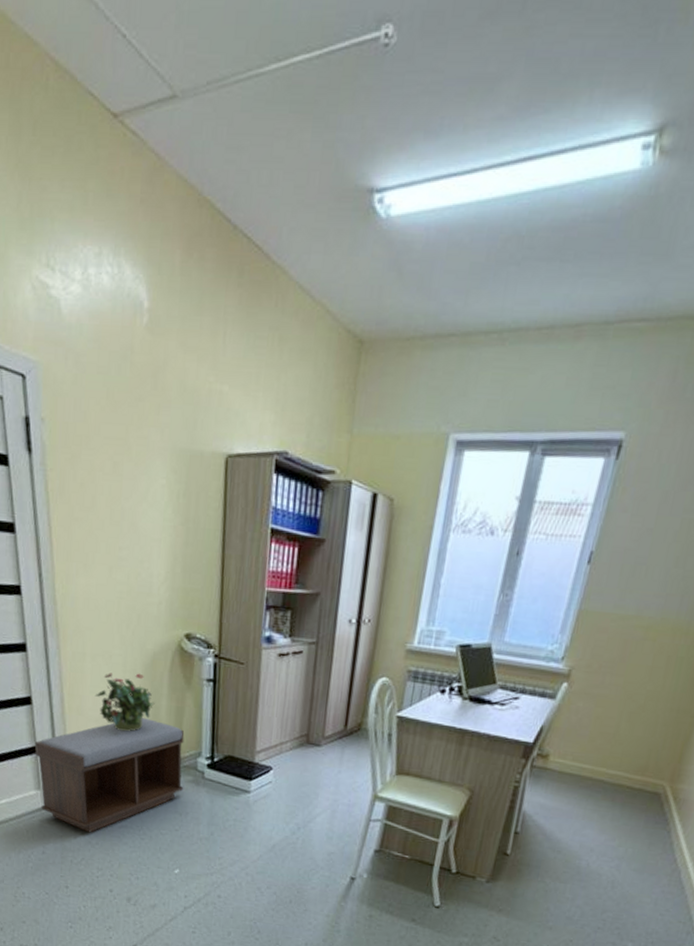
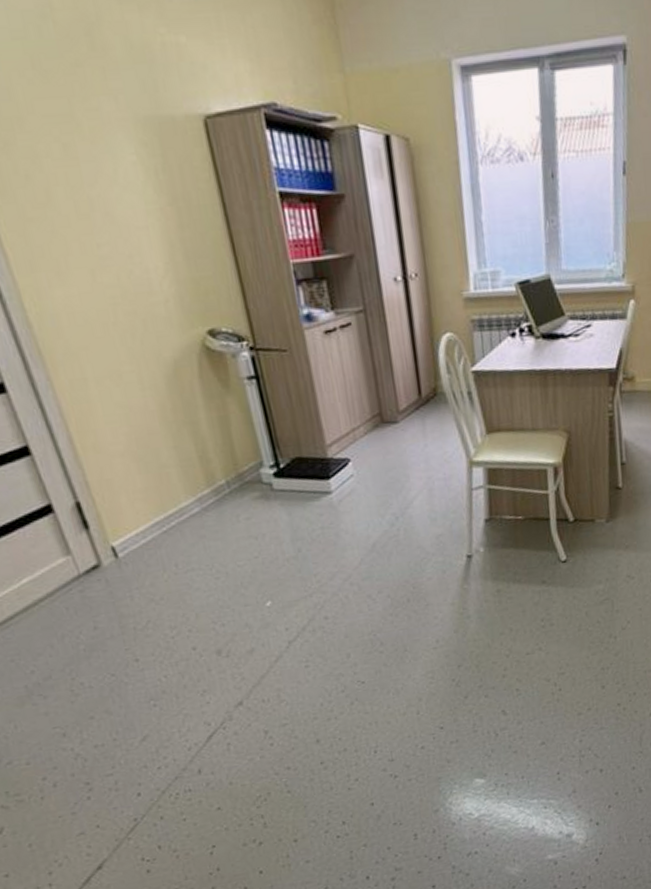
bench: present [34,718,185,833] -> none [47,437,253,589]
potted plant: present [94,673,155,732] -> none [112,388,191,460]

